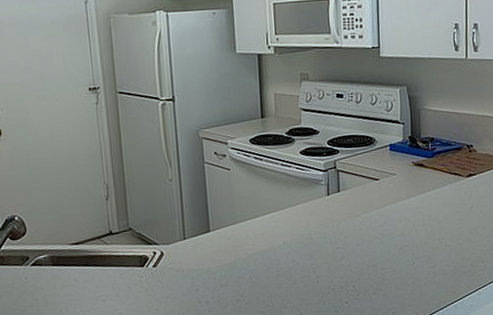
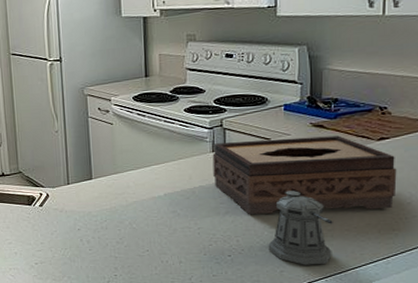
tissue box: none [328,173,483,257] -> present [212,135,397,214]
pepper shaker: none [381,230,435,305] -> present [268,191,333,265]

